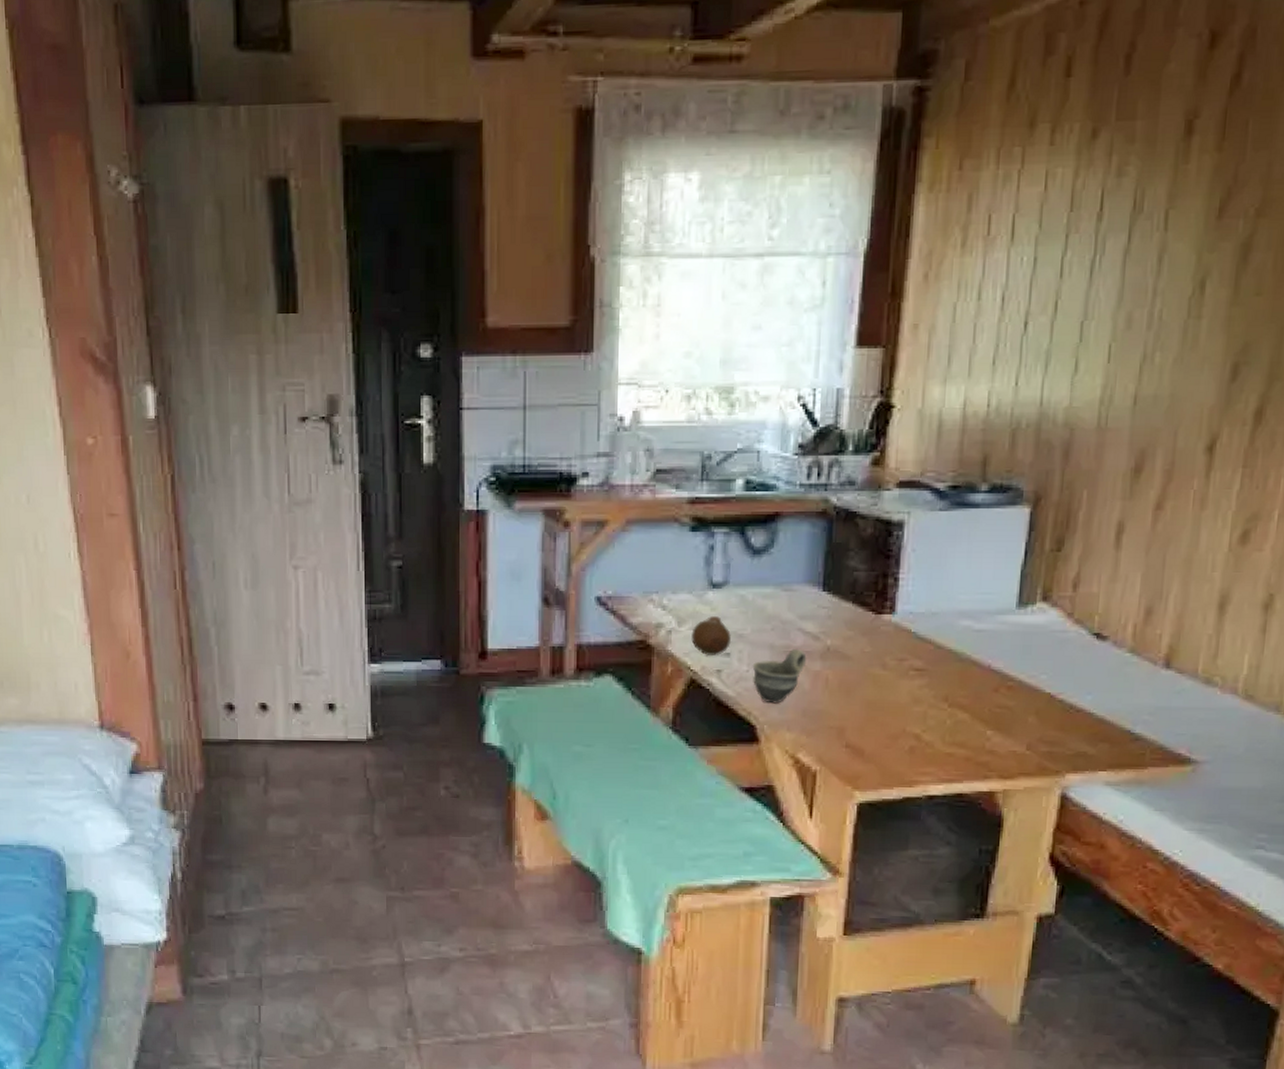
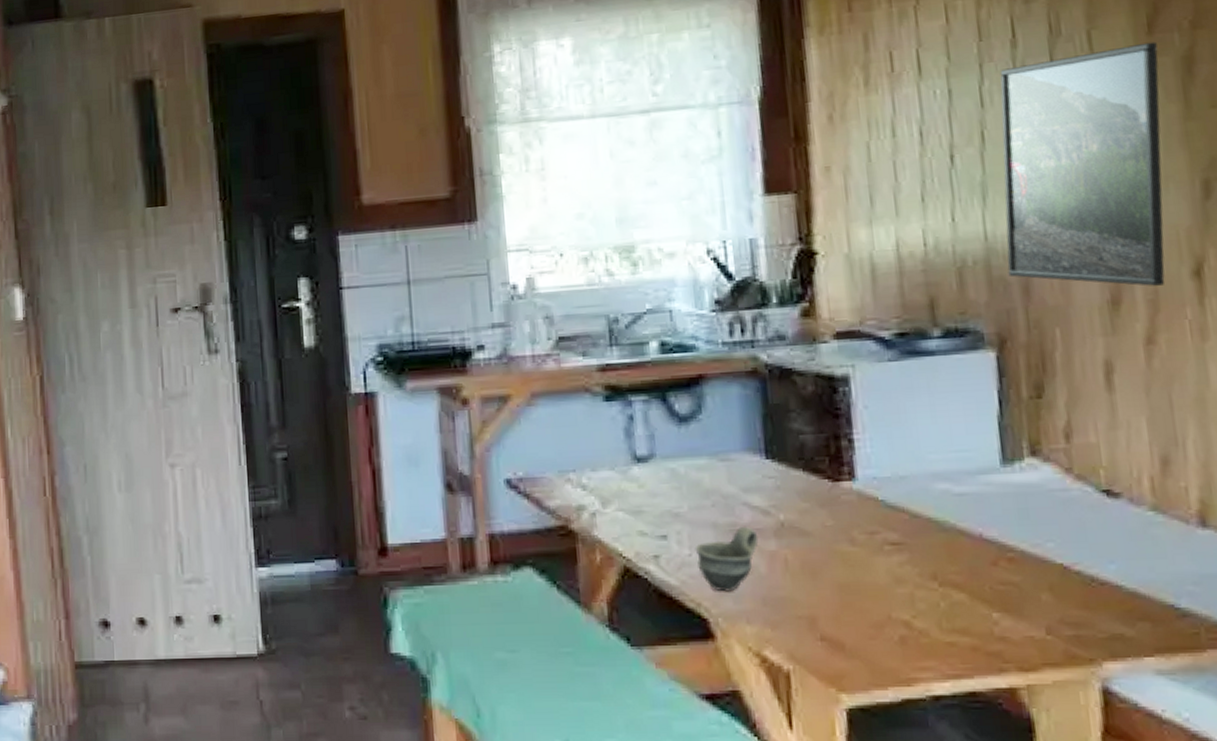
fruit: present [690,616,732,657] -> none [617,494,667,541]
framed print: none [1054,226,1223,458] -> present [1000,42,1165,286]

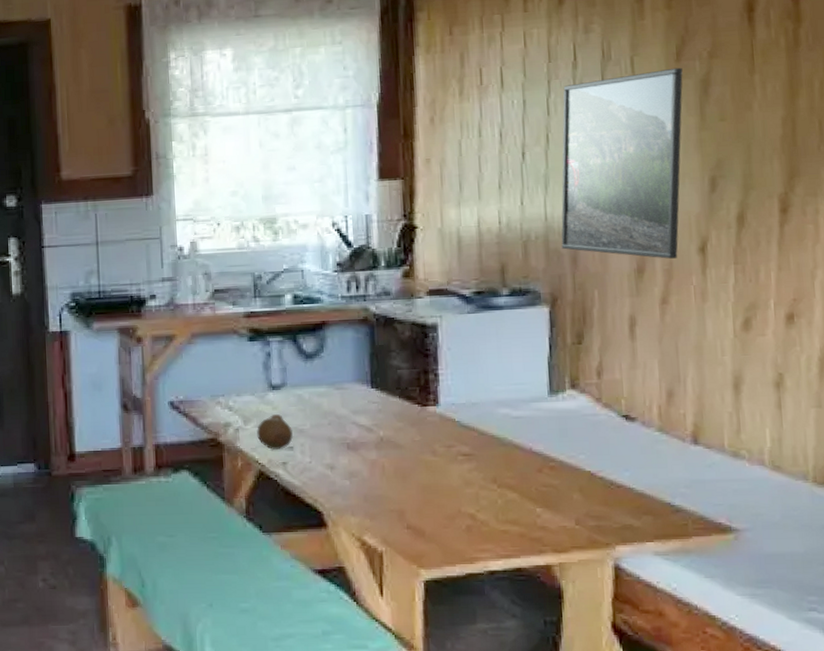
fruit: none [617,494,667,541] -> present [256,414,294,451]
cup: present [695,526,759,592] -> none [314,440,363,491]

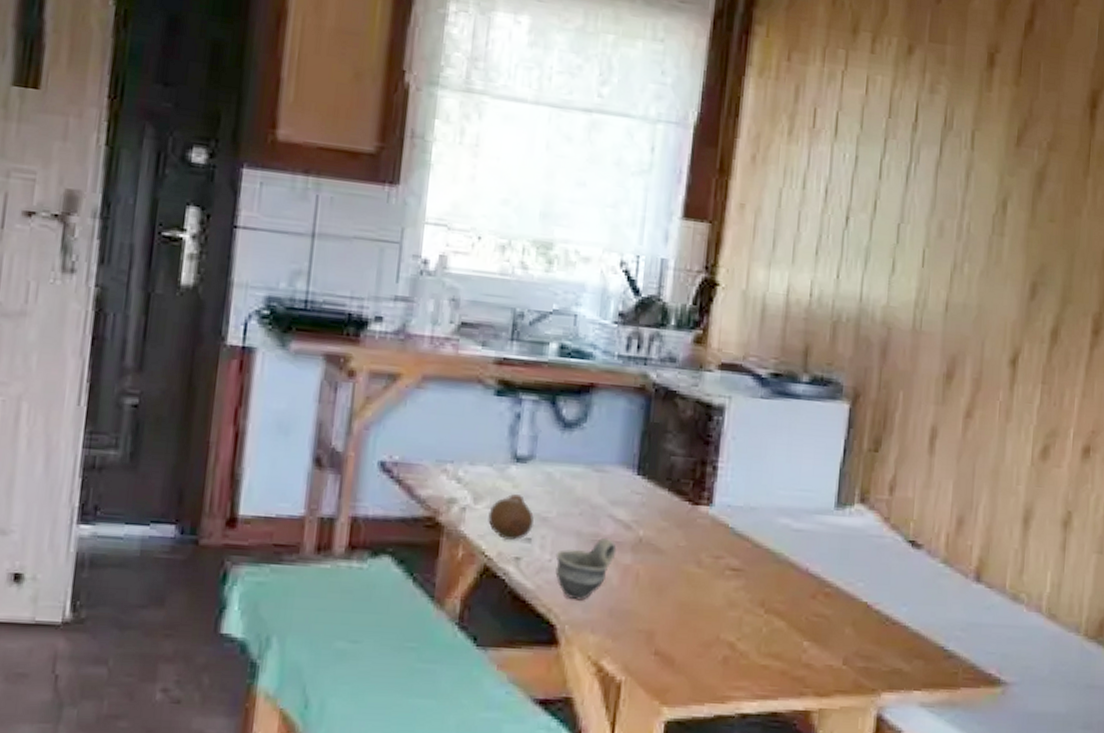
cup: none [314,440,363,491] -> present [555,537,617,600]
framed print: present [561,67,683,259] -> none [872,148,1021,368]

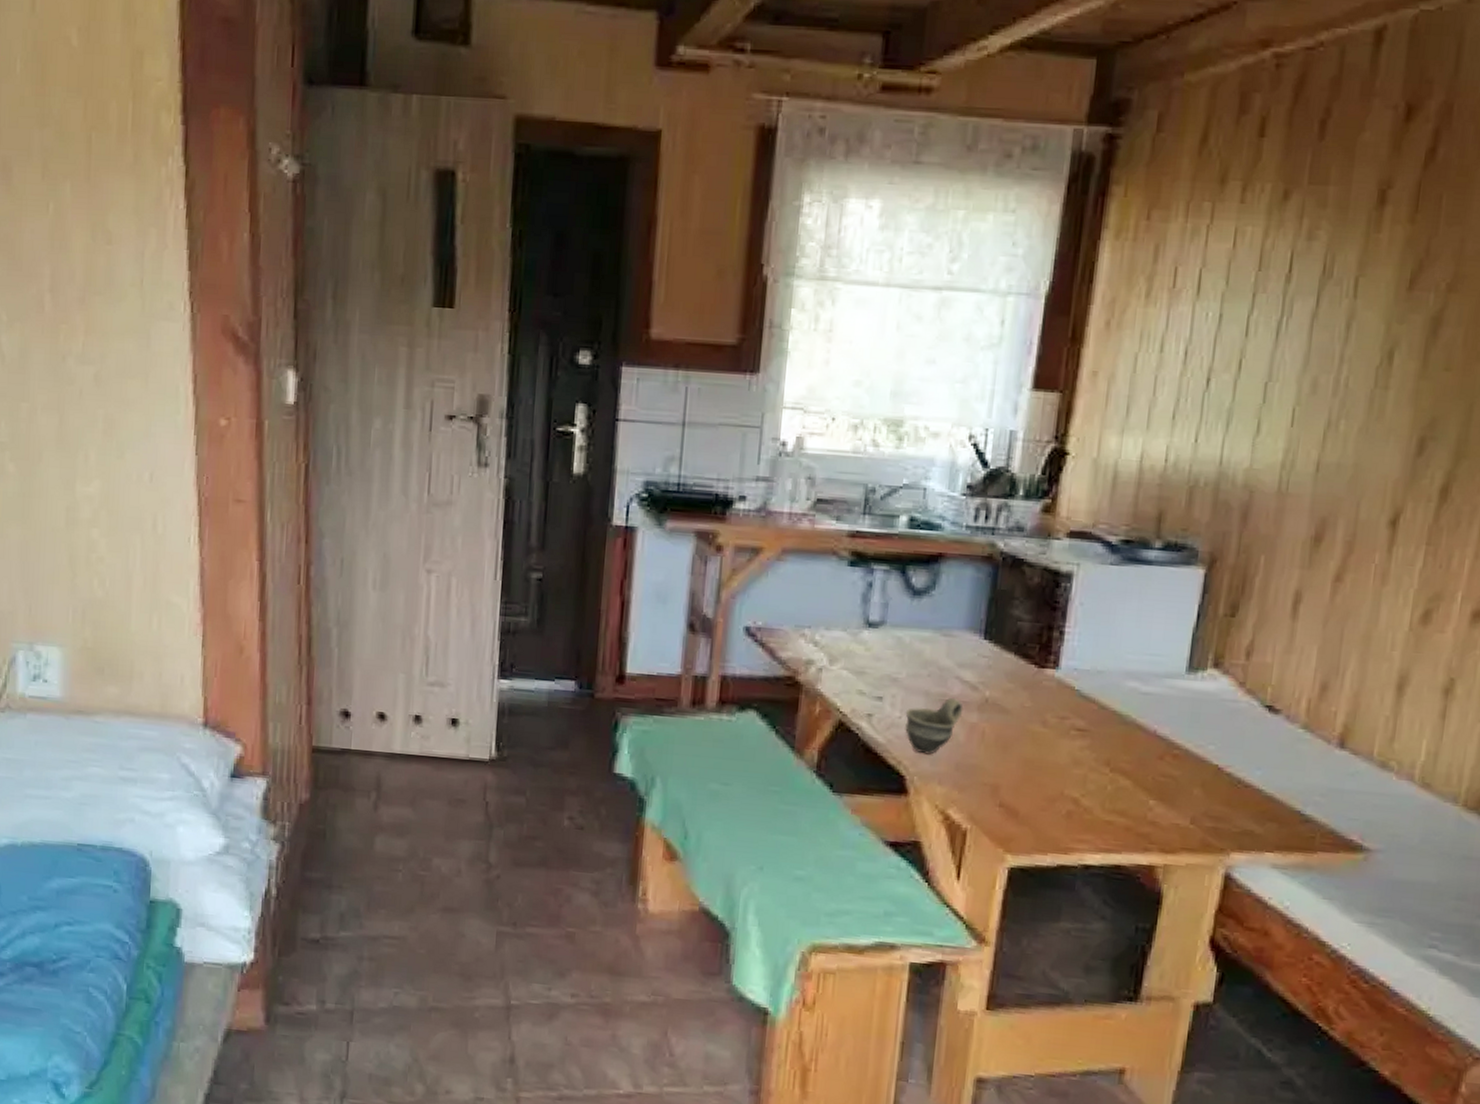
fruit: present [487,494,534,541] -> none [842,656,885,699]

